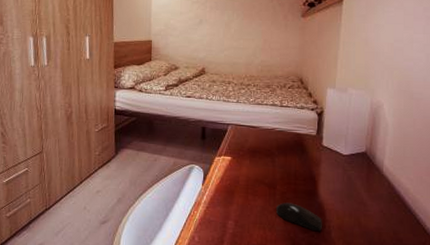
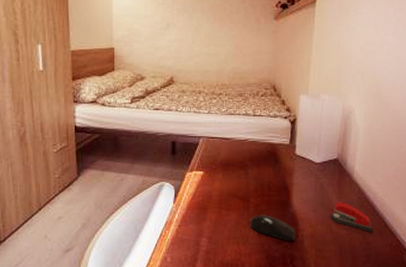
stapler: none [359,195,404,229] -> present [330,202,373,232]

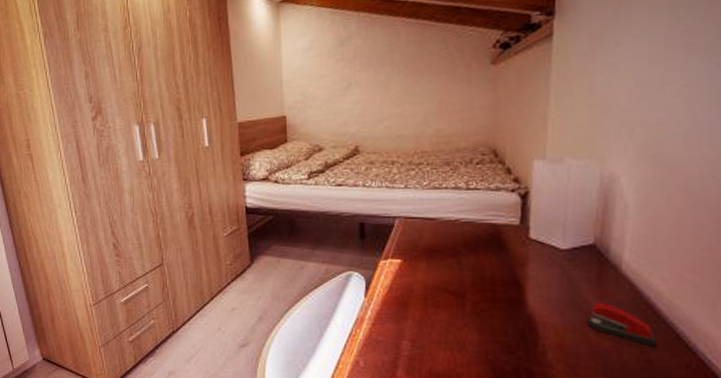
computer mouse: present [249,215,295,241] -> none [466,315,533,351]

